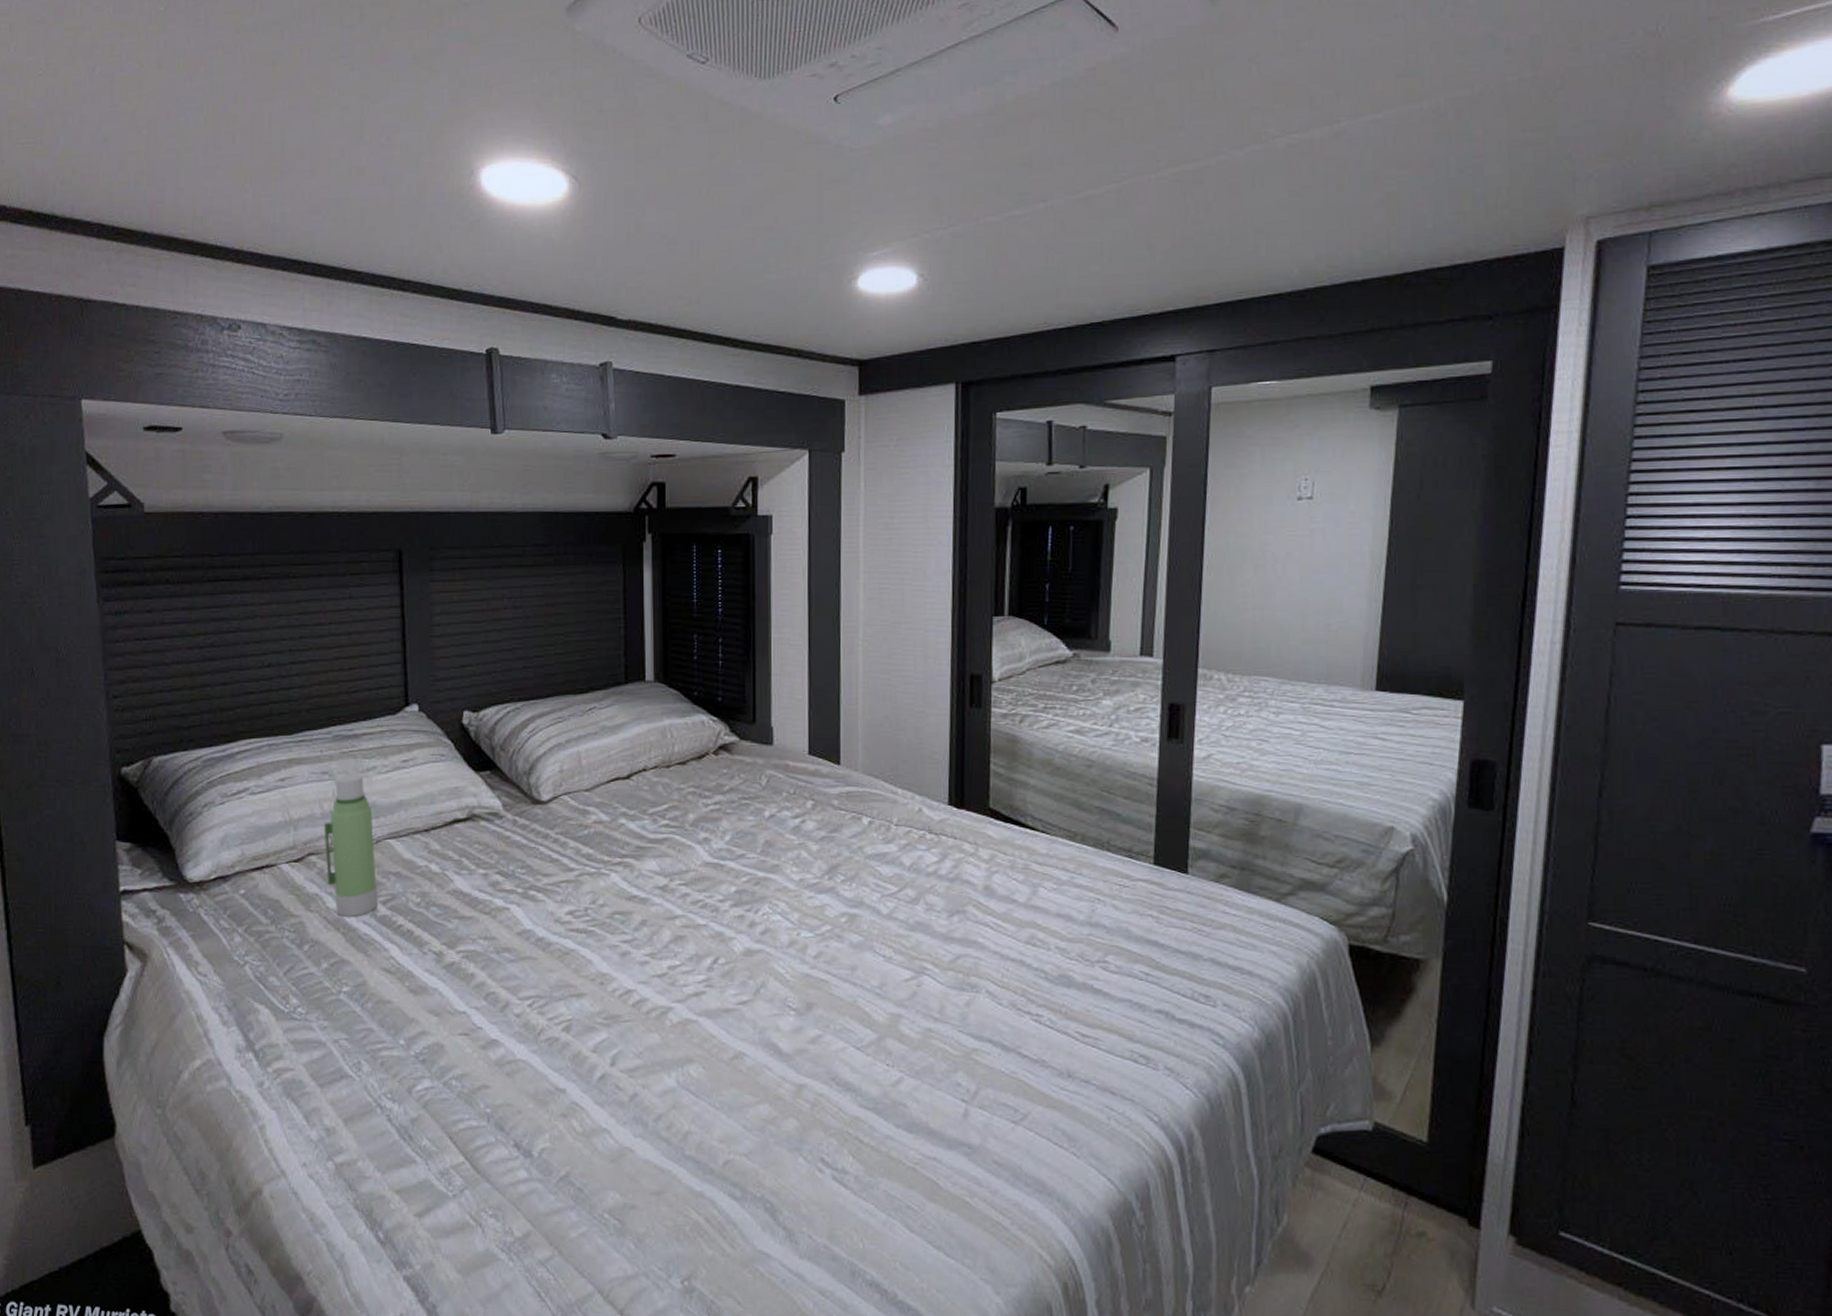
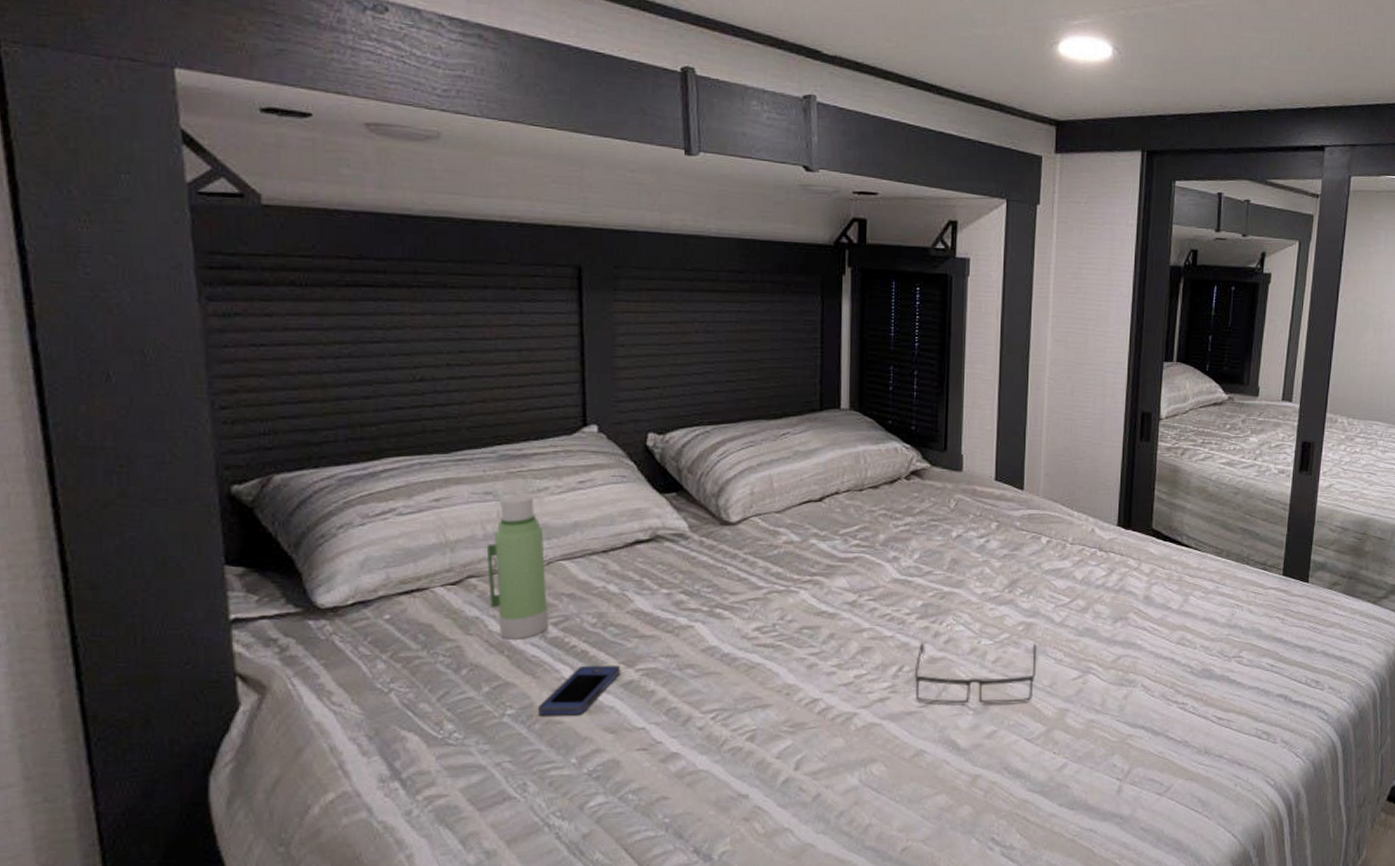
mobile phone: none [369,945,443,996] -> present [537,664,621,716]
glasses: none [730,932,864,1005] -> present [914,642,1037,705]

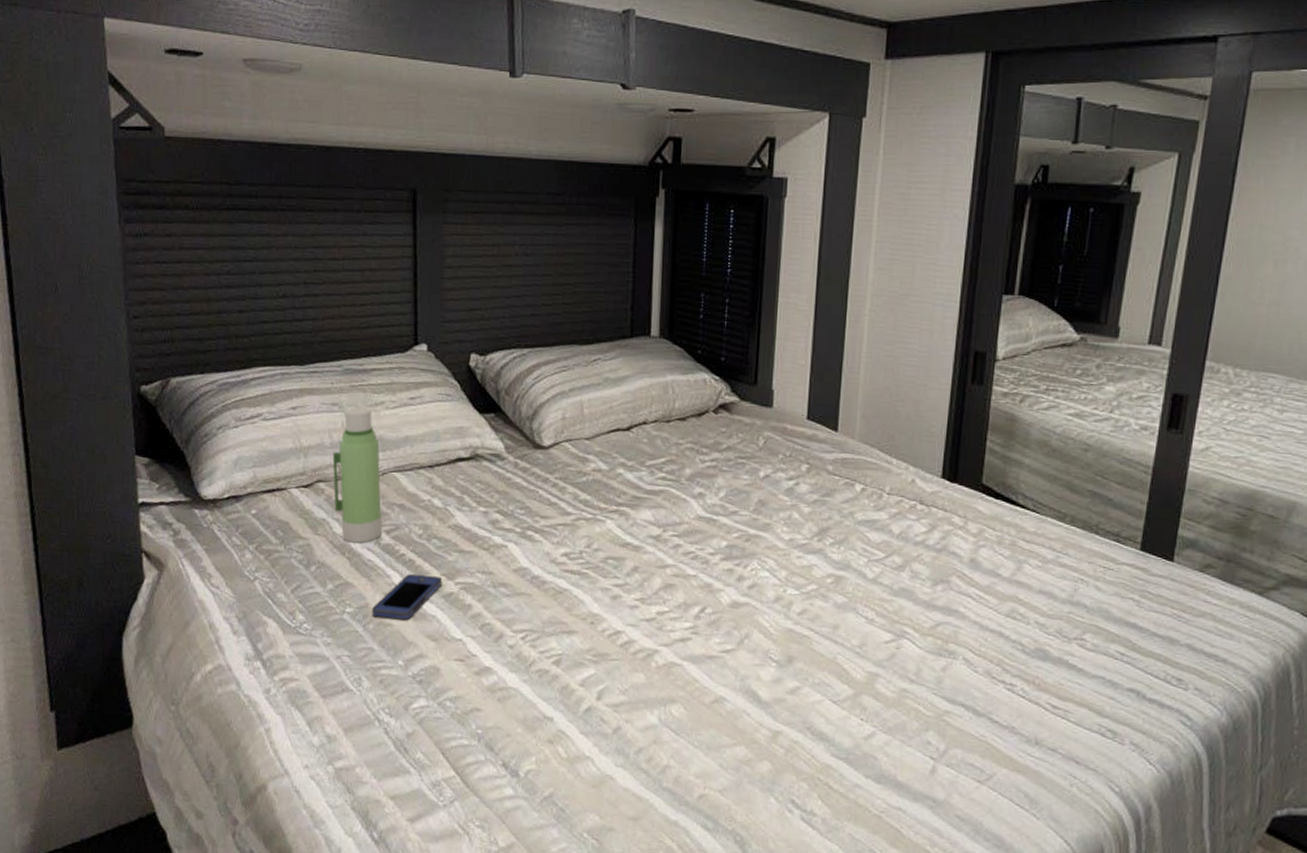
glasses: present [914,642,1037,705] -> none [716,585,847,661]

